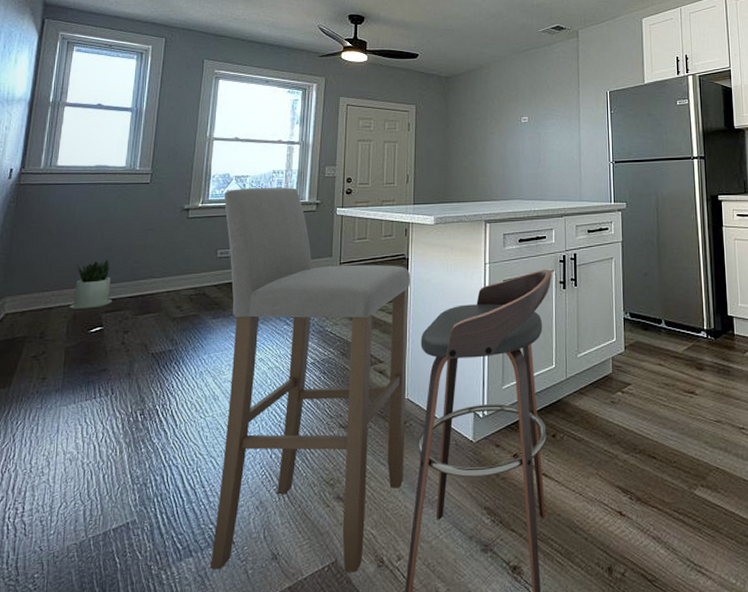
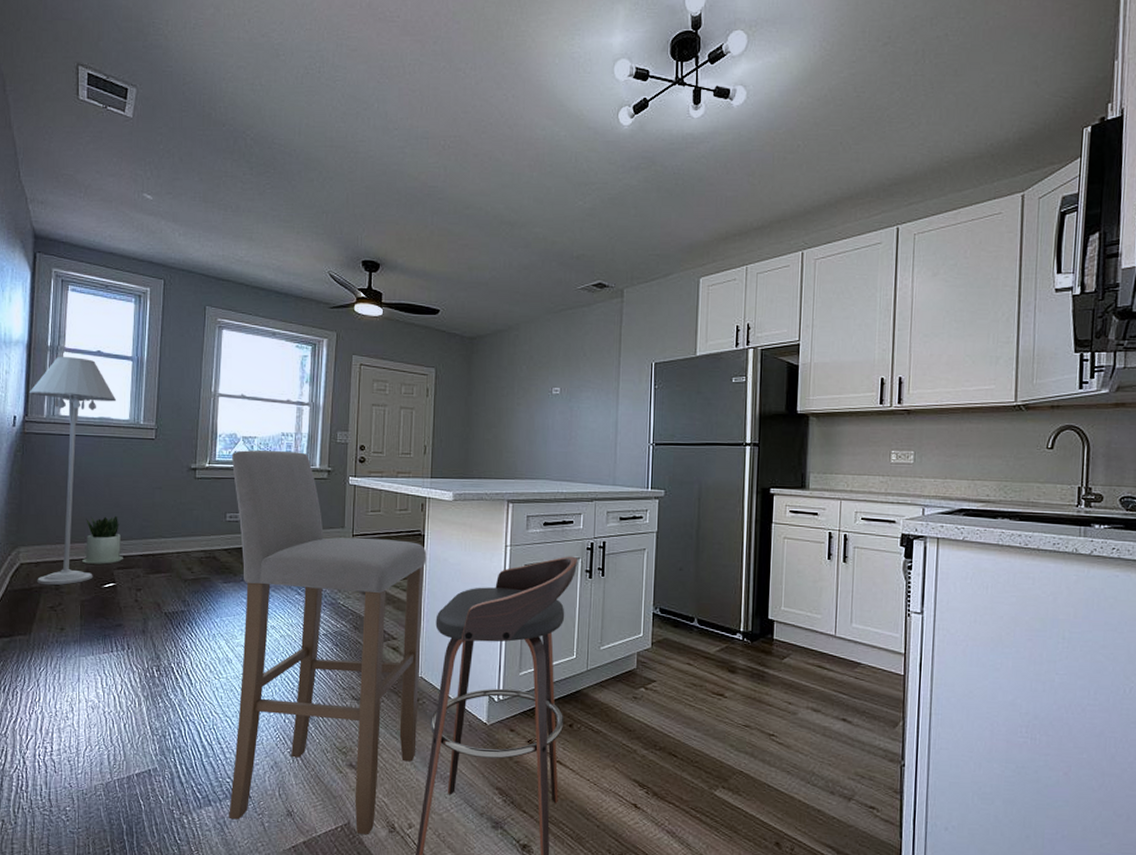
floor lamp: none [21,110,114,335] -> present [28,356,117,586]

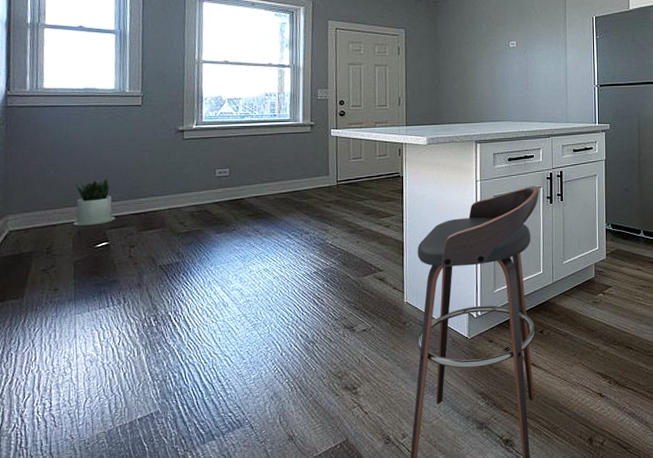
floor lamp: present [28,356,117,586] -> none [9,32,101,250]
bar stool: present [229,450,427,834] -> none [218,109,406,450]

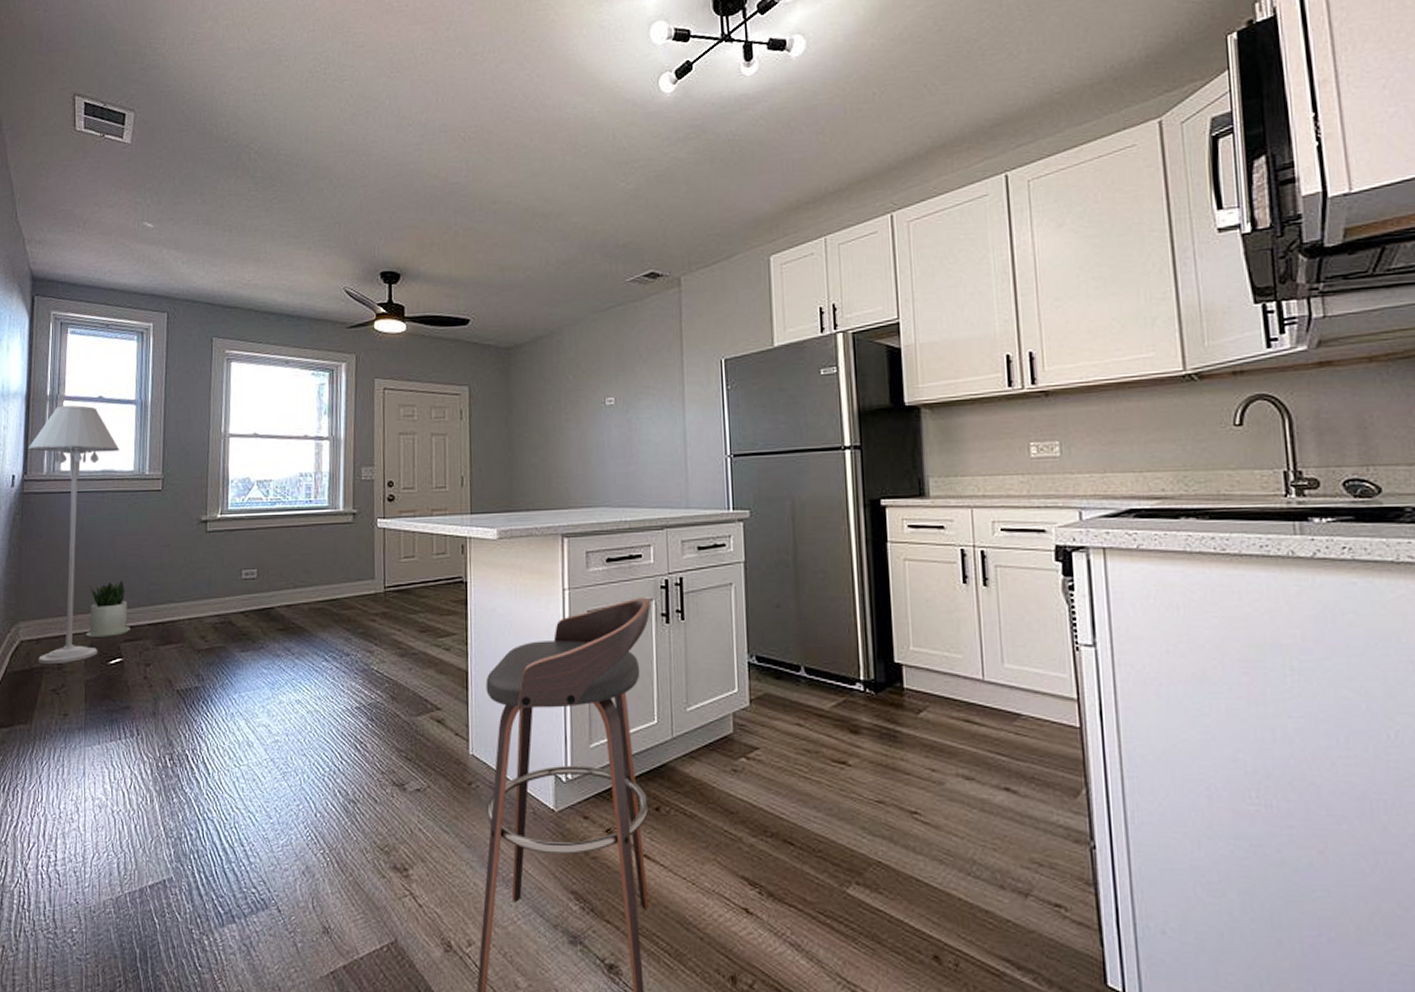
floor lamp: none [9,32,101,250] -> present [27,405,120,665]

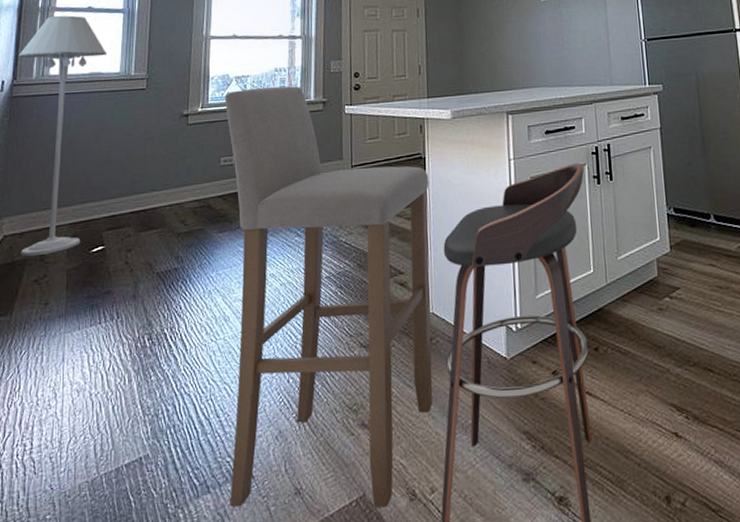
planter: present [86,580,130,639] -> none [69,172,113,229]
bar stool: none [246,493,472,955] -> present [225,86,433,507]

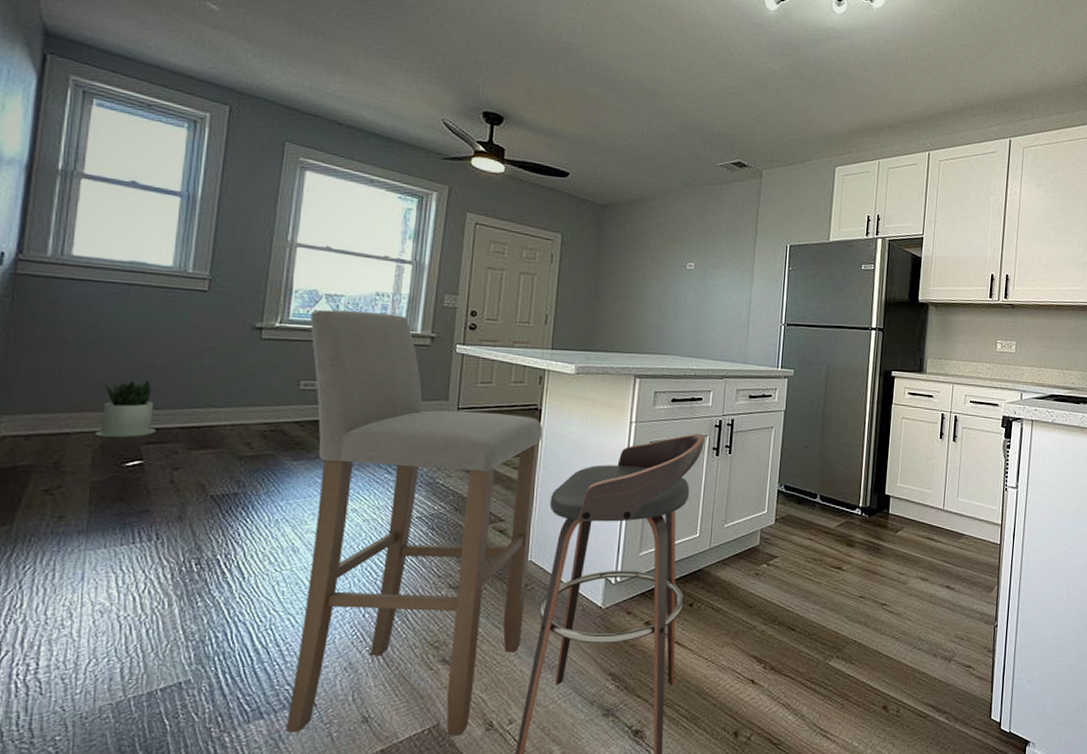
floor lamp: present [18,15,107,257] -> none [25,182,156,464]
planter: none [69,172,113,229] -> present [96,379,156,439]

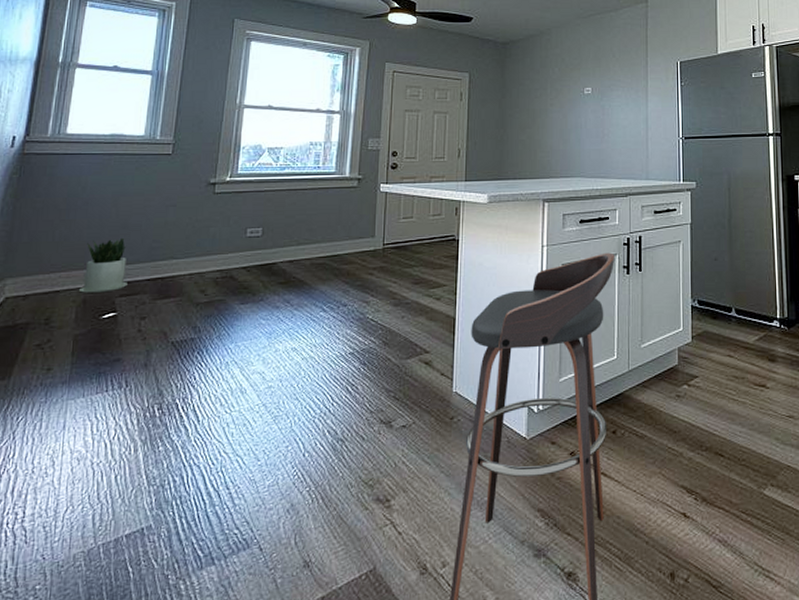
bar stool: present [286,310,543,735] -> none [235,160,461,580]

